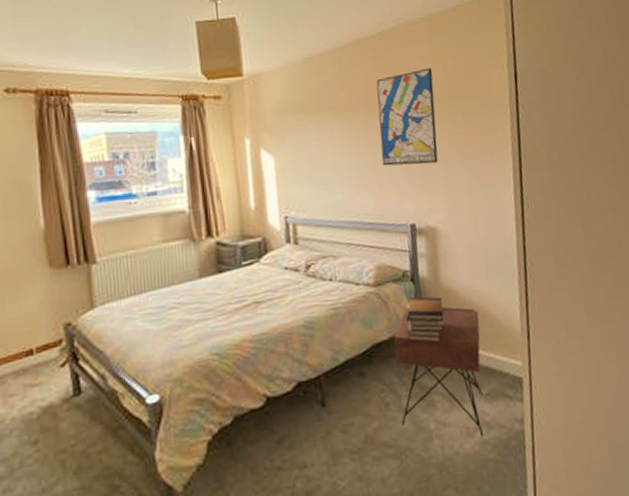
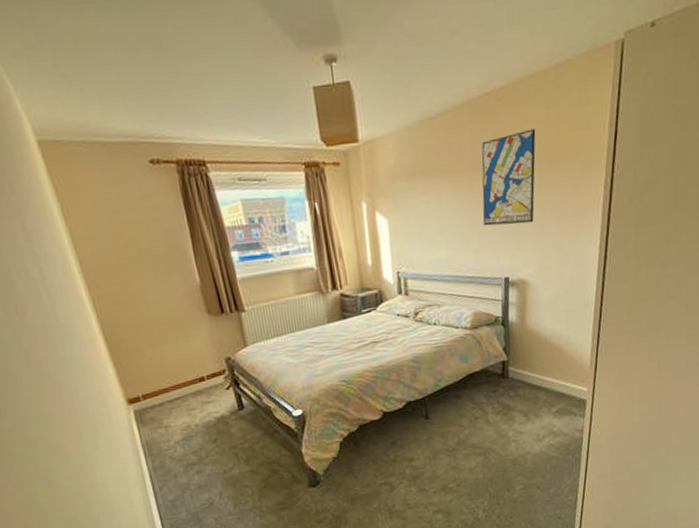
nightstand: present [393,307,484,437] -> none [484,345,556,442]
book stack: present [405,296,445,343] -> none [495,337,527,374]

